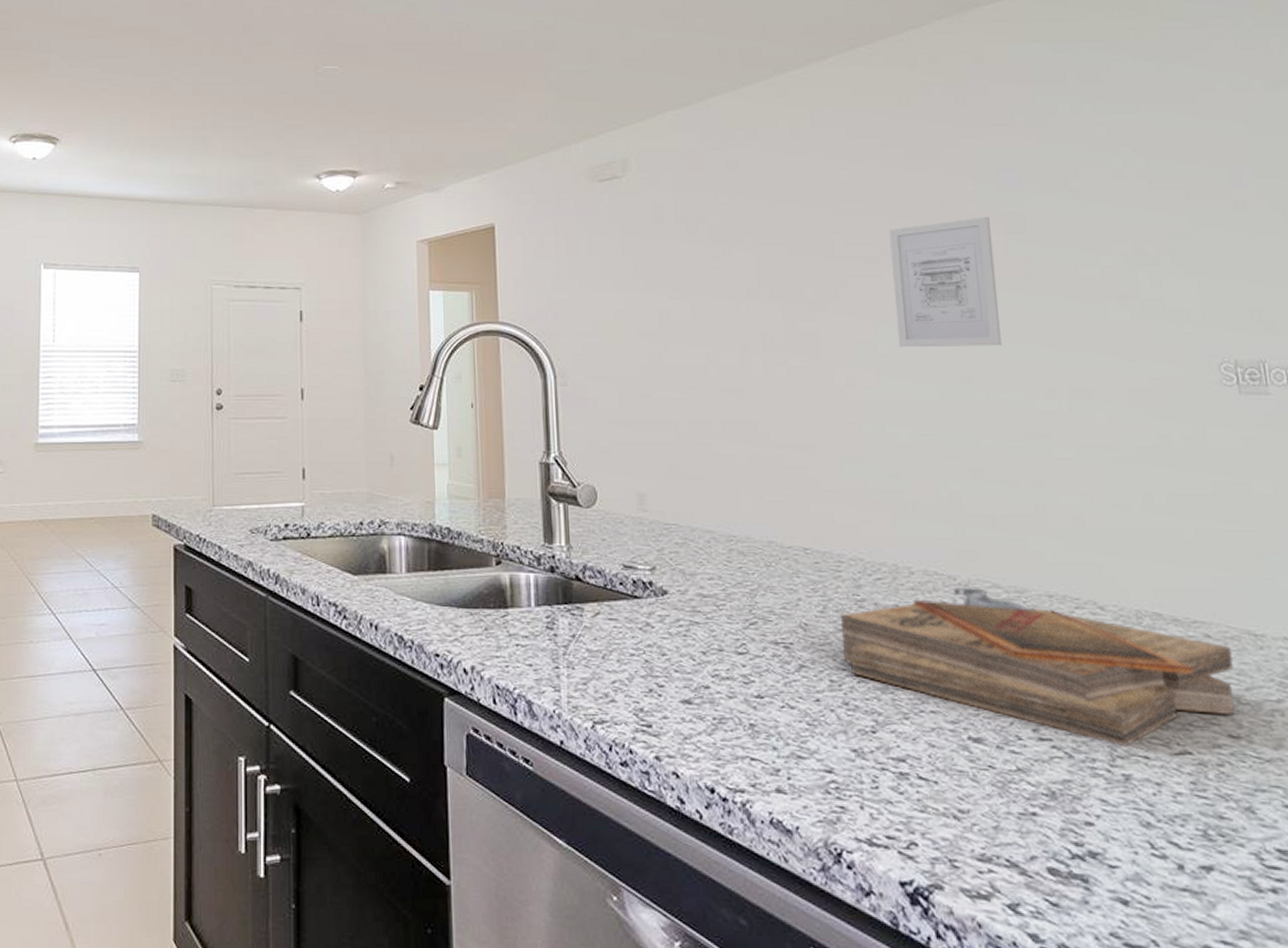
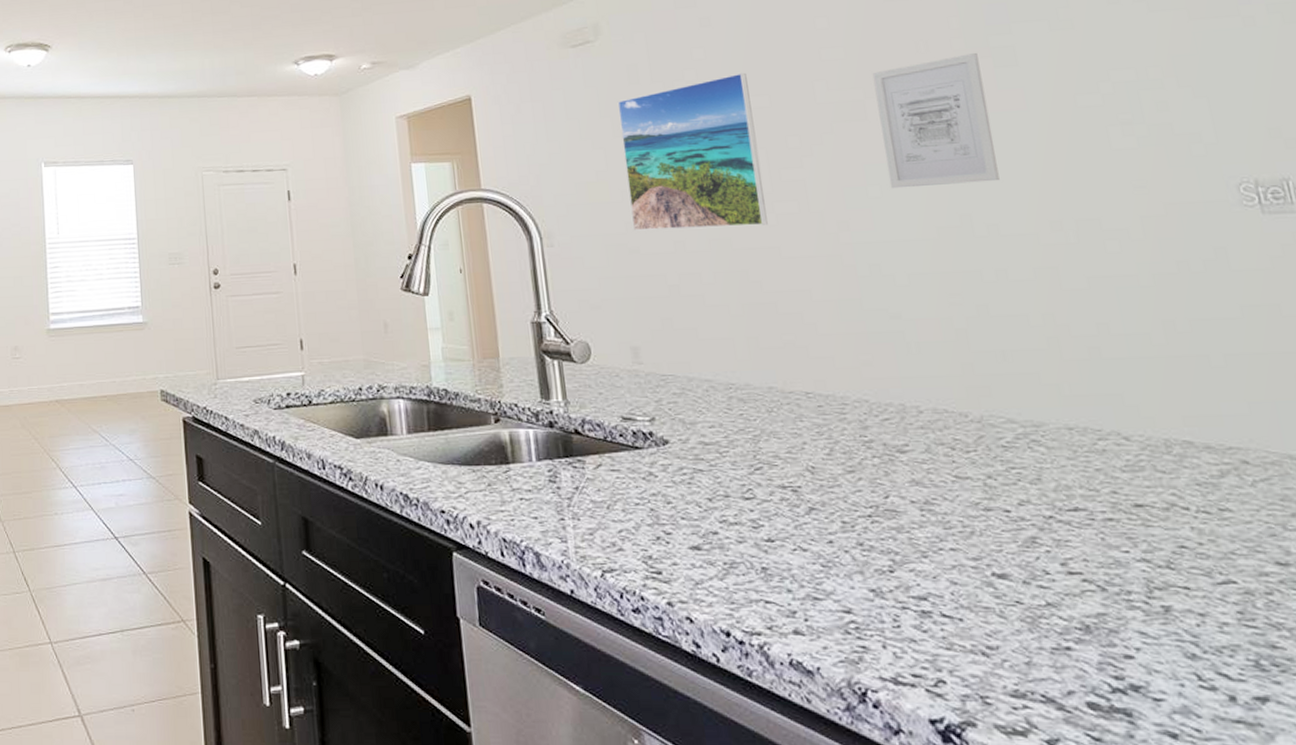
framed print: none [640,220,779,376] -> present [617,72,768,231]
clipboard: present [841,586,1235,746] -> none [849,423,1281,577]

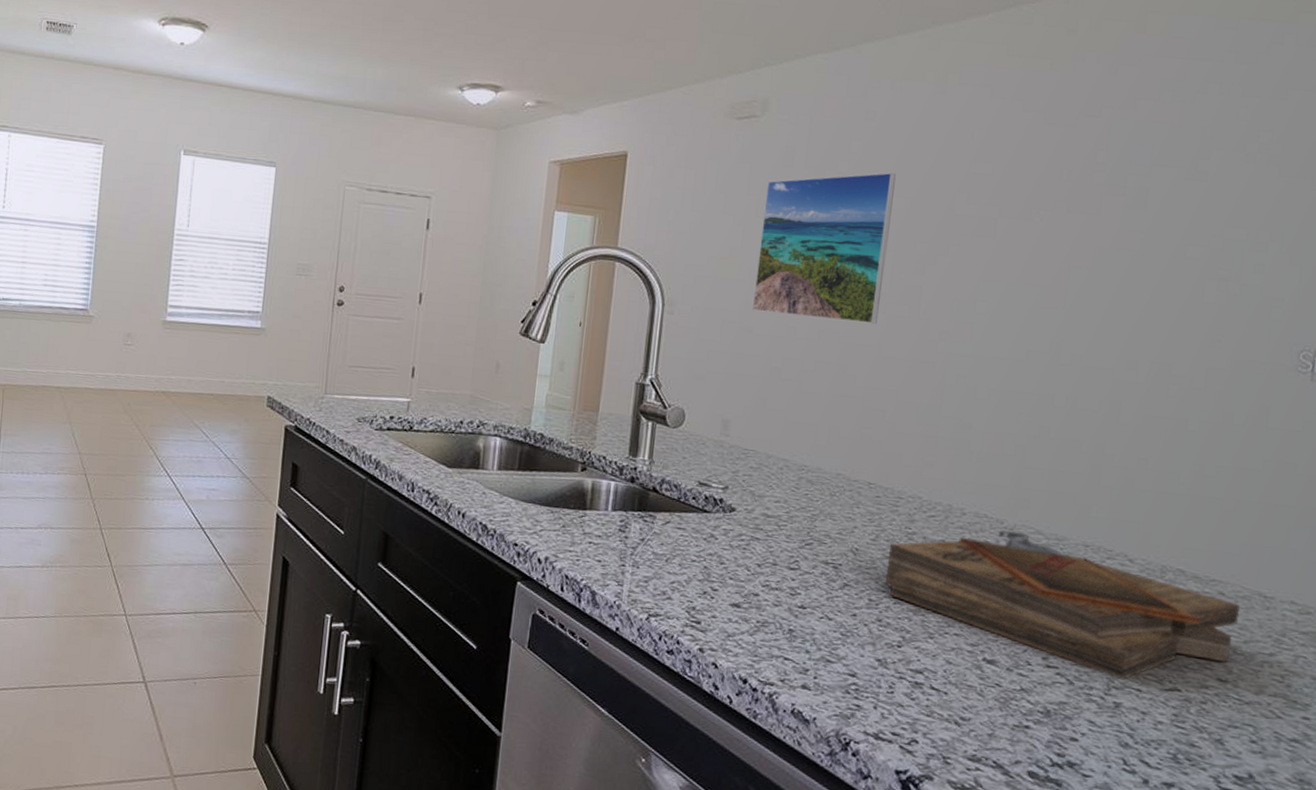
clipboard: none [849,423,1281,577] -> present [885,530,1240,679]
wall art: present [872,53,1000,189] -> none [997,189,1113,316]

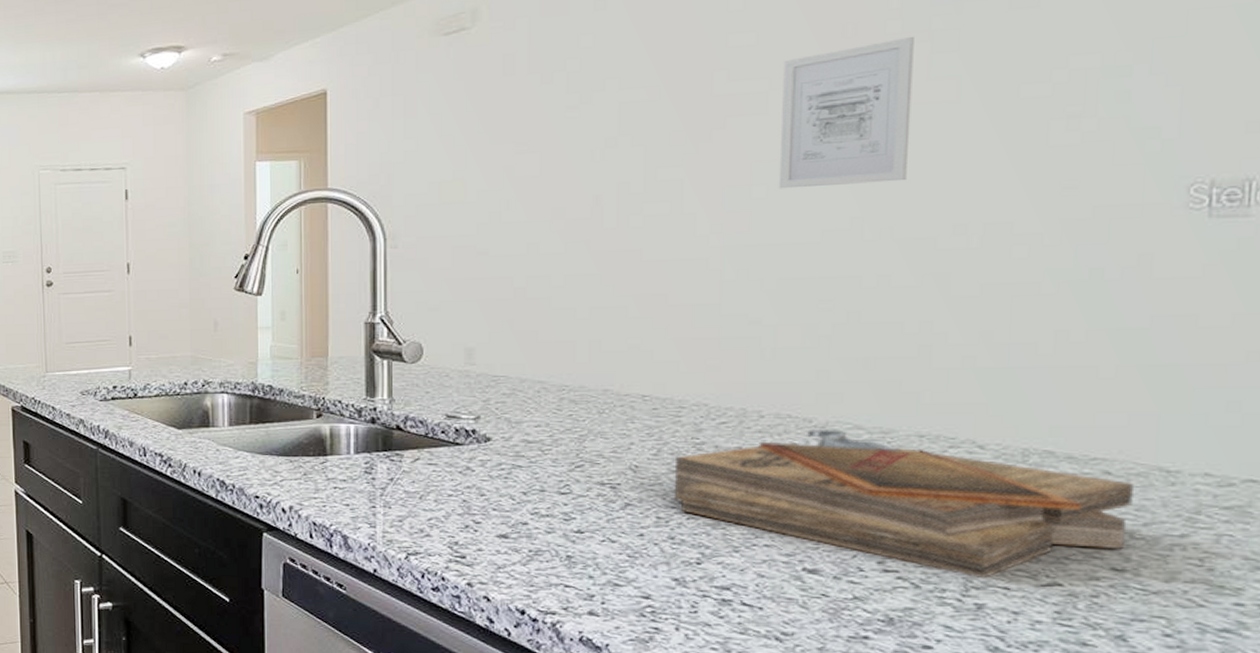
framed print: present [751,172,896,324] -> none [484,61,637,232]
wall art: none [997,189,1113,316] -> present [778,37,914,189]

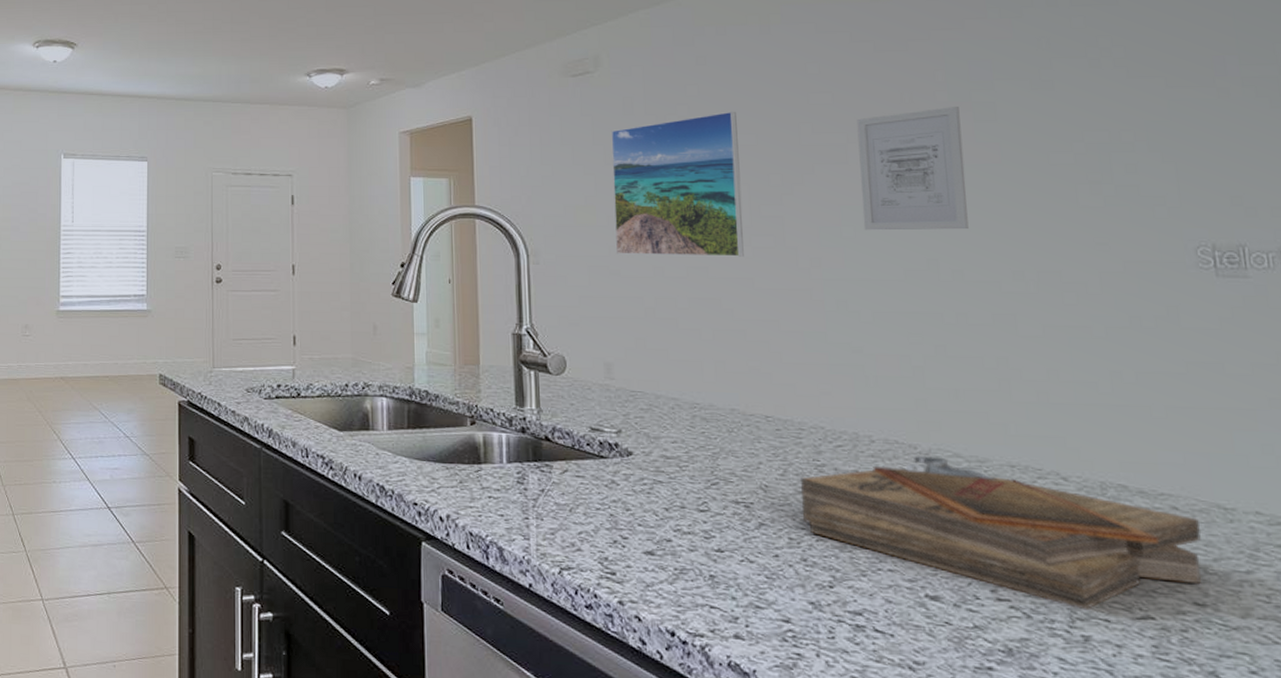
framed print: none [484,61,637,232] -> present [611,111,744,257]

